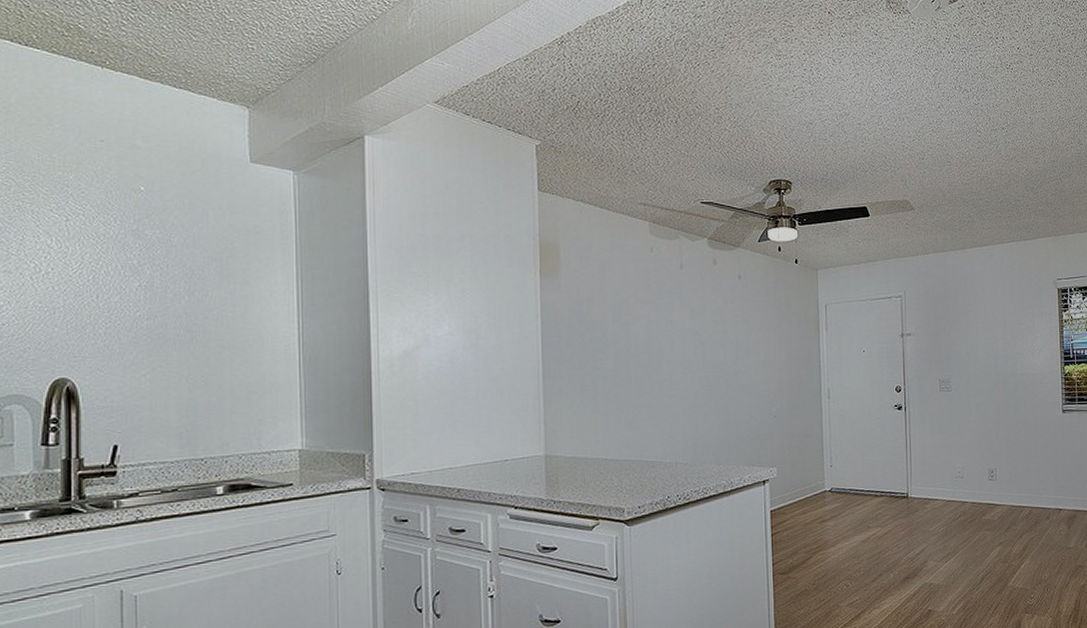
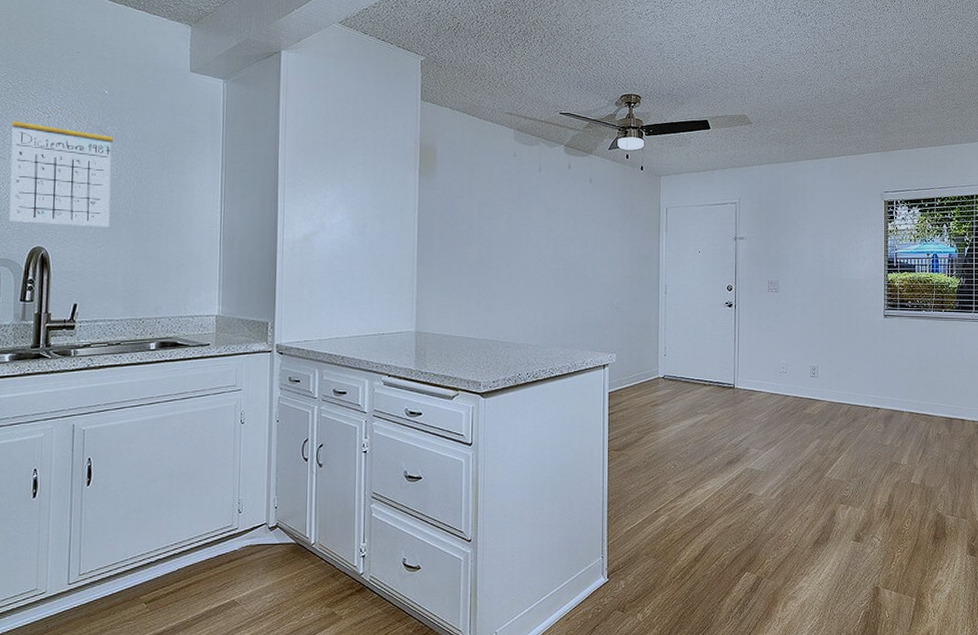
calendar: none [16,207,155,352] -> present [9,107,113,228]

